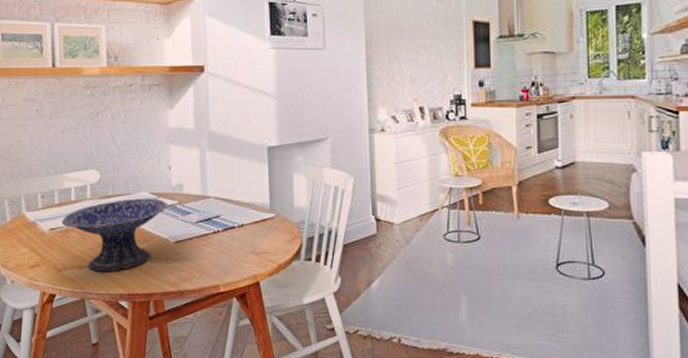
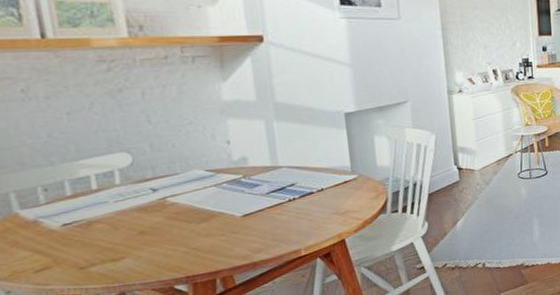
decorative bowl: present [61,198,169,272] -> none [79,175,231,262]

